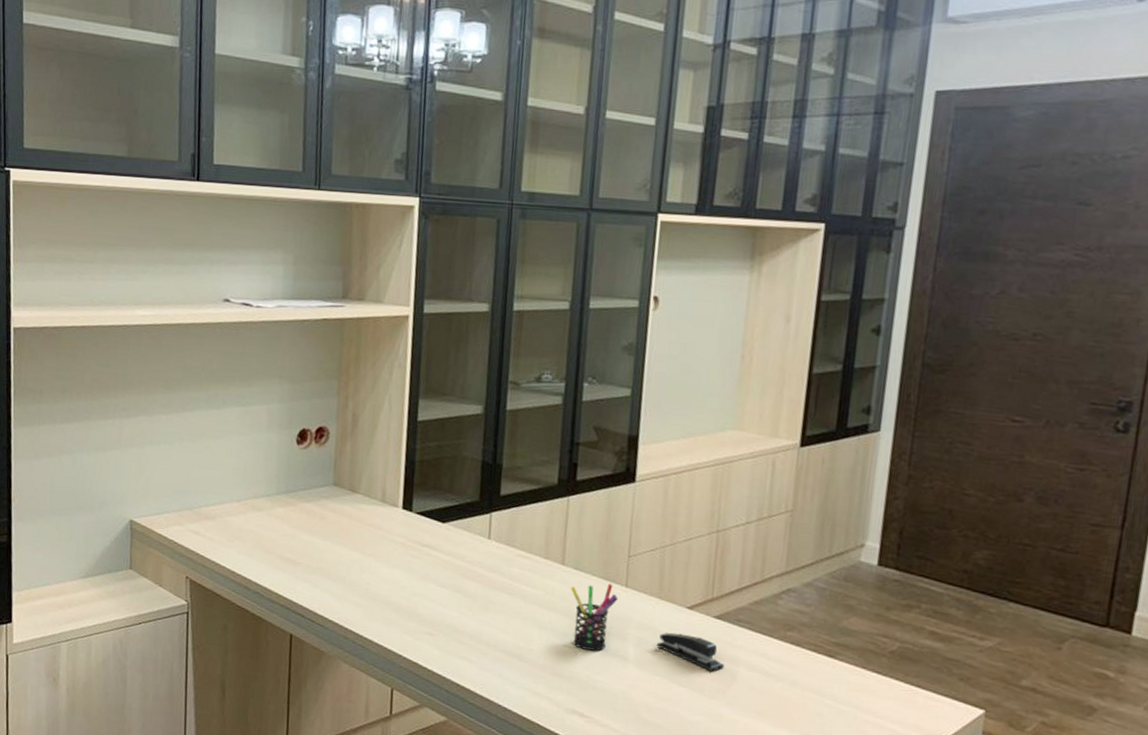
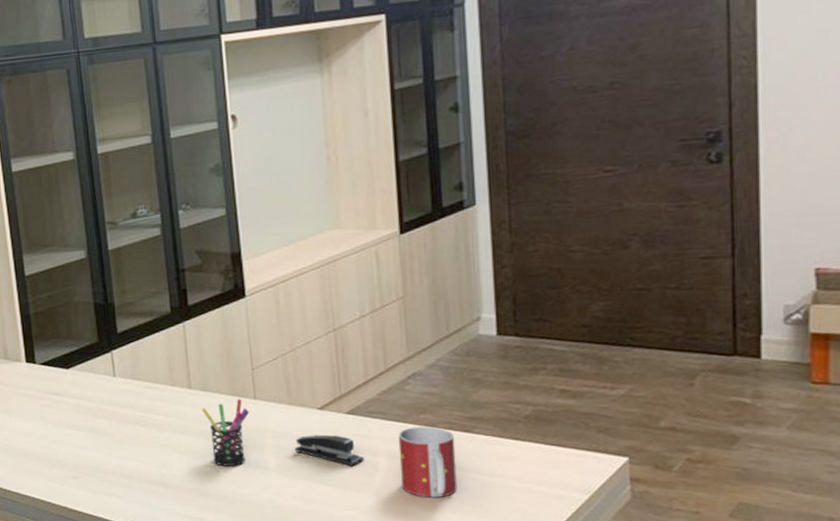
mug: none [756,642,818,719] -> present [398,426,457,498]

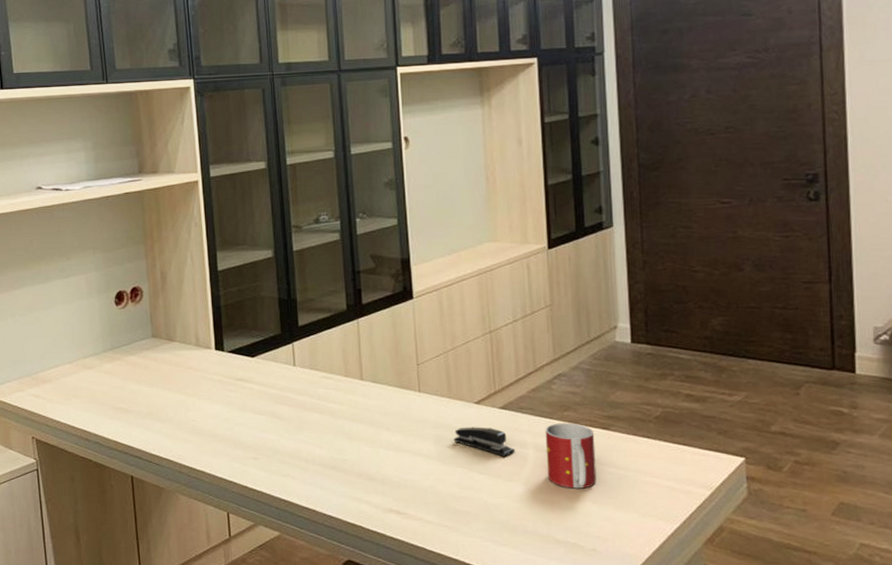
pen holder: present [202,399,250,466] -> none [372,391,414,453]

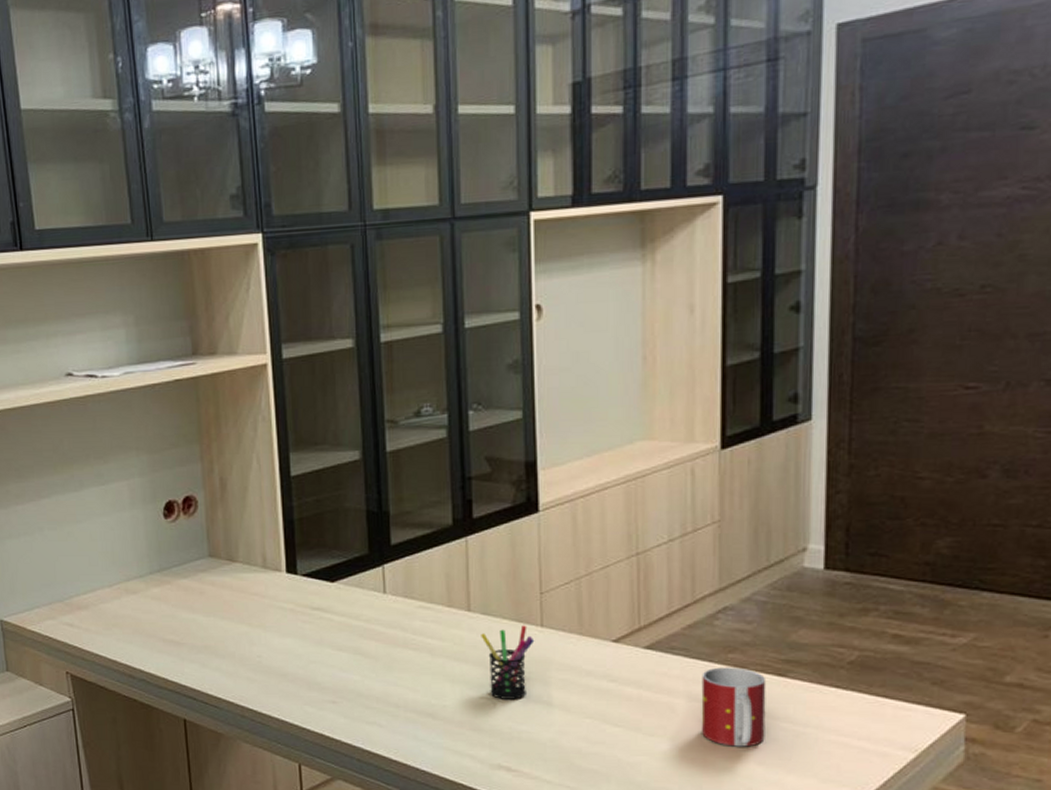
pen holder: none [372,391,414,453] -> present [481,625,535,700]
stapler: present [453,427,515,457] -> none [582,670,661,707]

